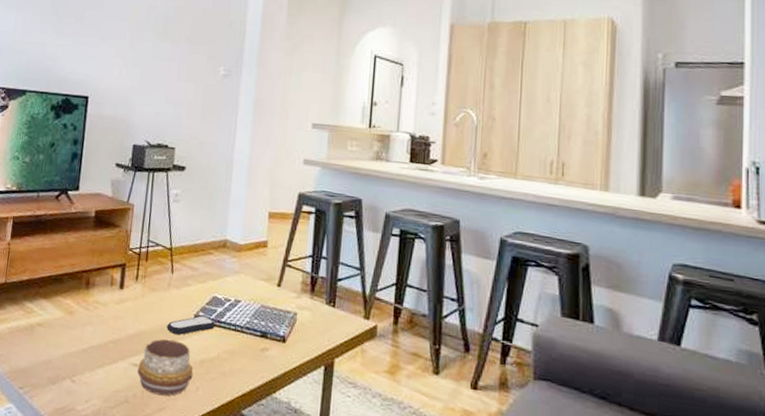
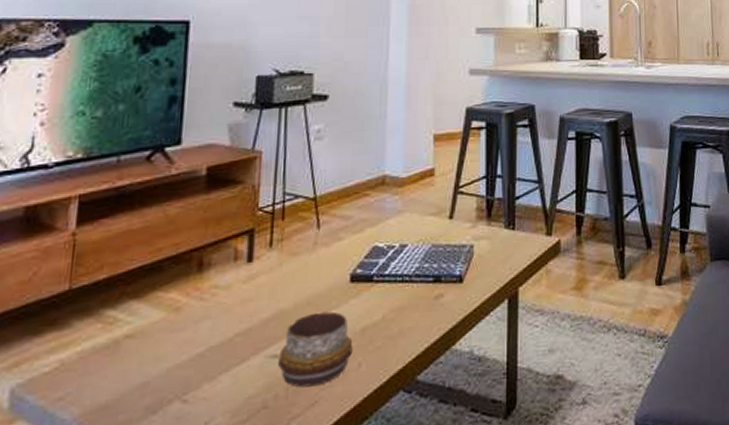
remote control: present [167,315,215,335] -> none [315,273,377,304]

